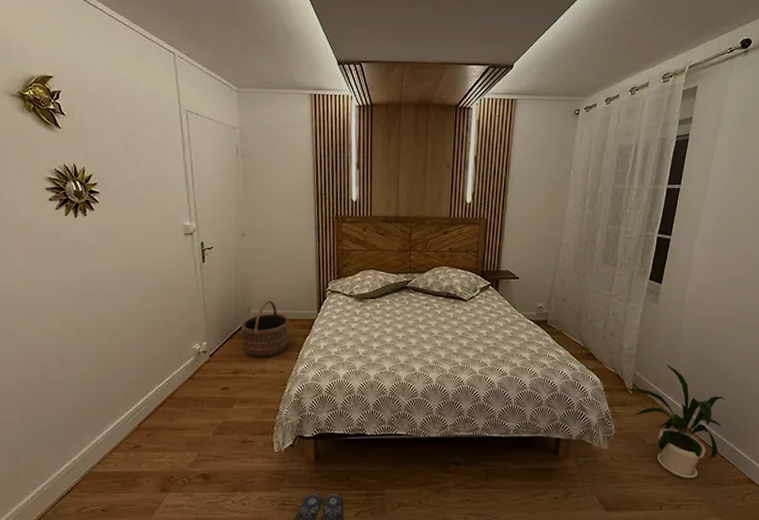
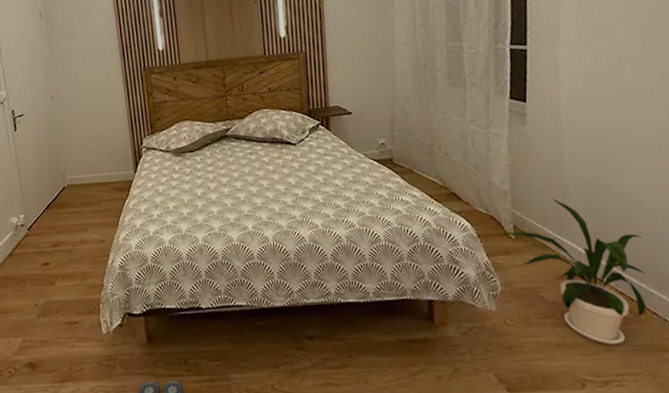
basket: present [241,300,290,357] -> none [57,164,108,227]

